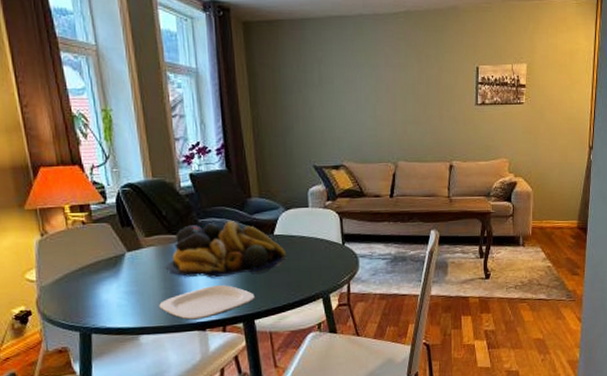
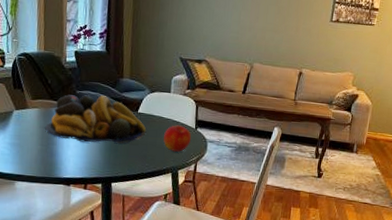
plate: present [159,285,255,320] -> none [35,148,115,176]
apple: none [308,243,340,275] -> present [163,125,192,153]

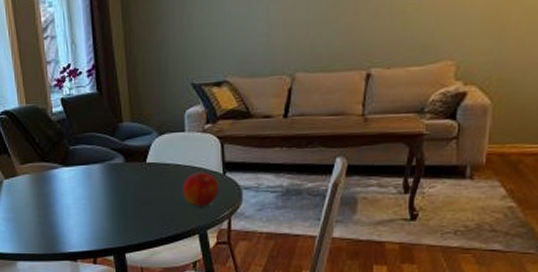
fruit bowl: present [44,94,147,144] -> none [39,148,160,208]

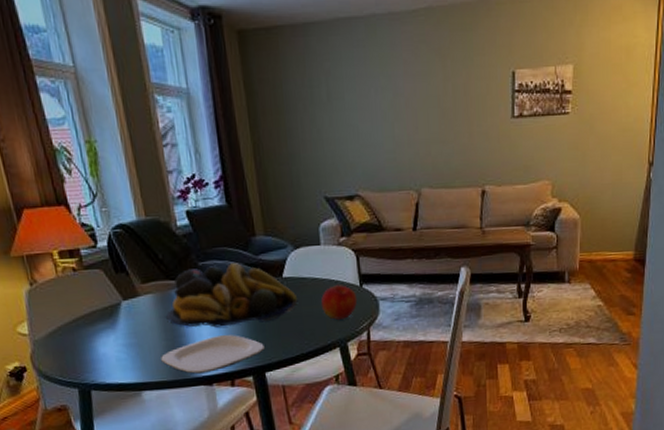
plate: none [34,216,126,249] -> present [161,335,265,374]
fruit bowl: none [39,148,160,208] -> present [165,263,298,328]

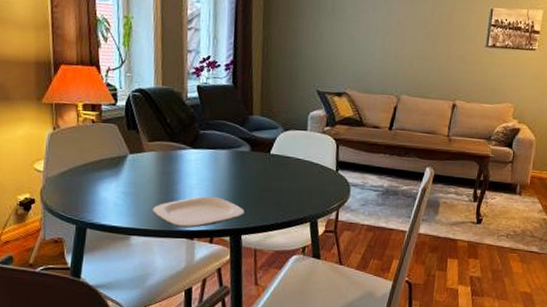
fruit bowl: present [165,263,298,328] -> none [163,135,281,191]
apple: present [321,285,358,321] -> none [300,167,332,199]

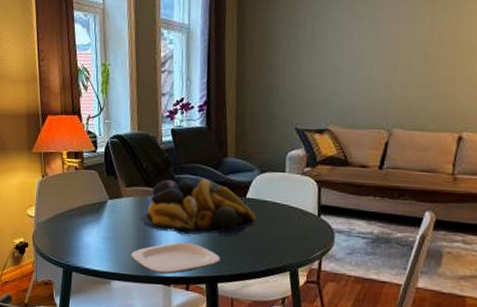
fruit bowl: none [163,135,281,191] -> present [140,179,257,237]

